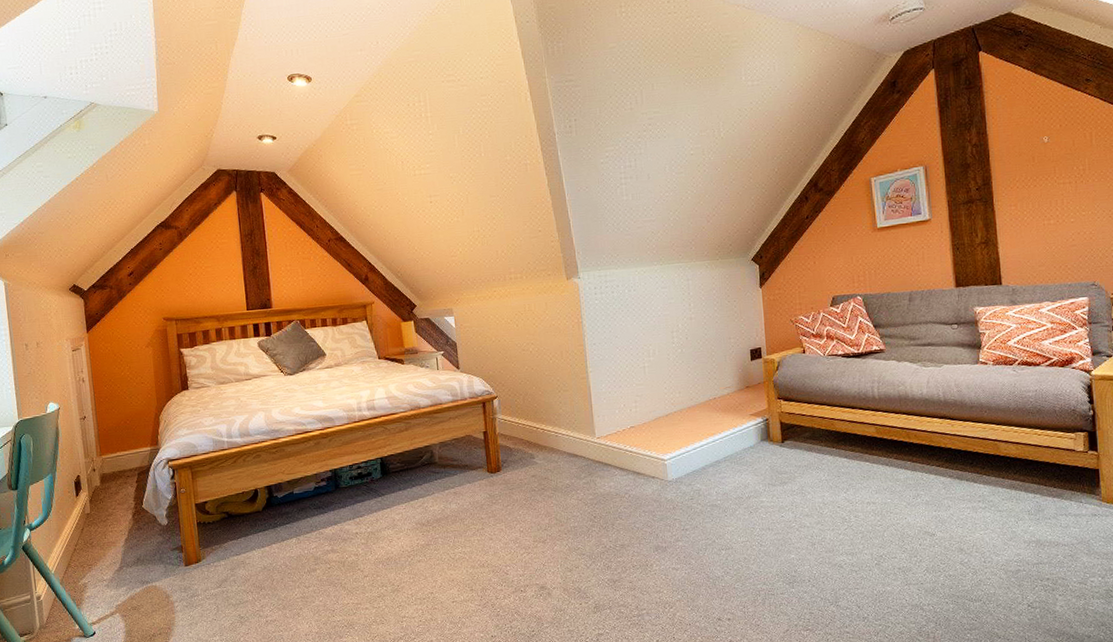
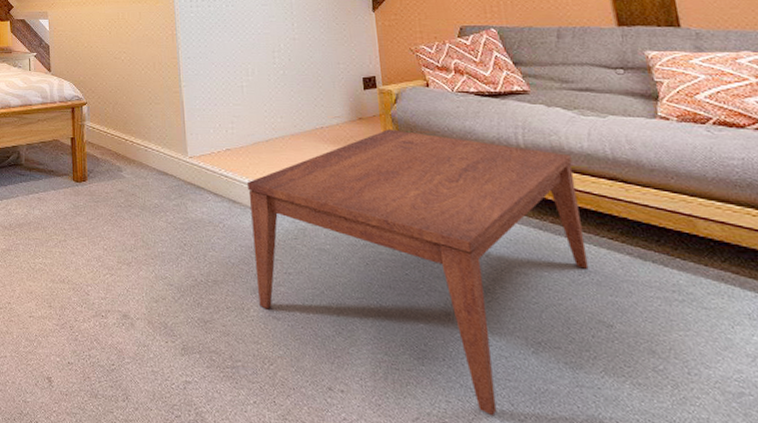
coffee table: none [650,393,921,619] -> present [248,129,589,417]

